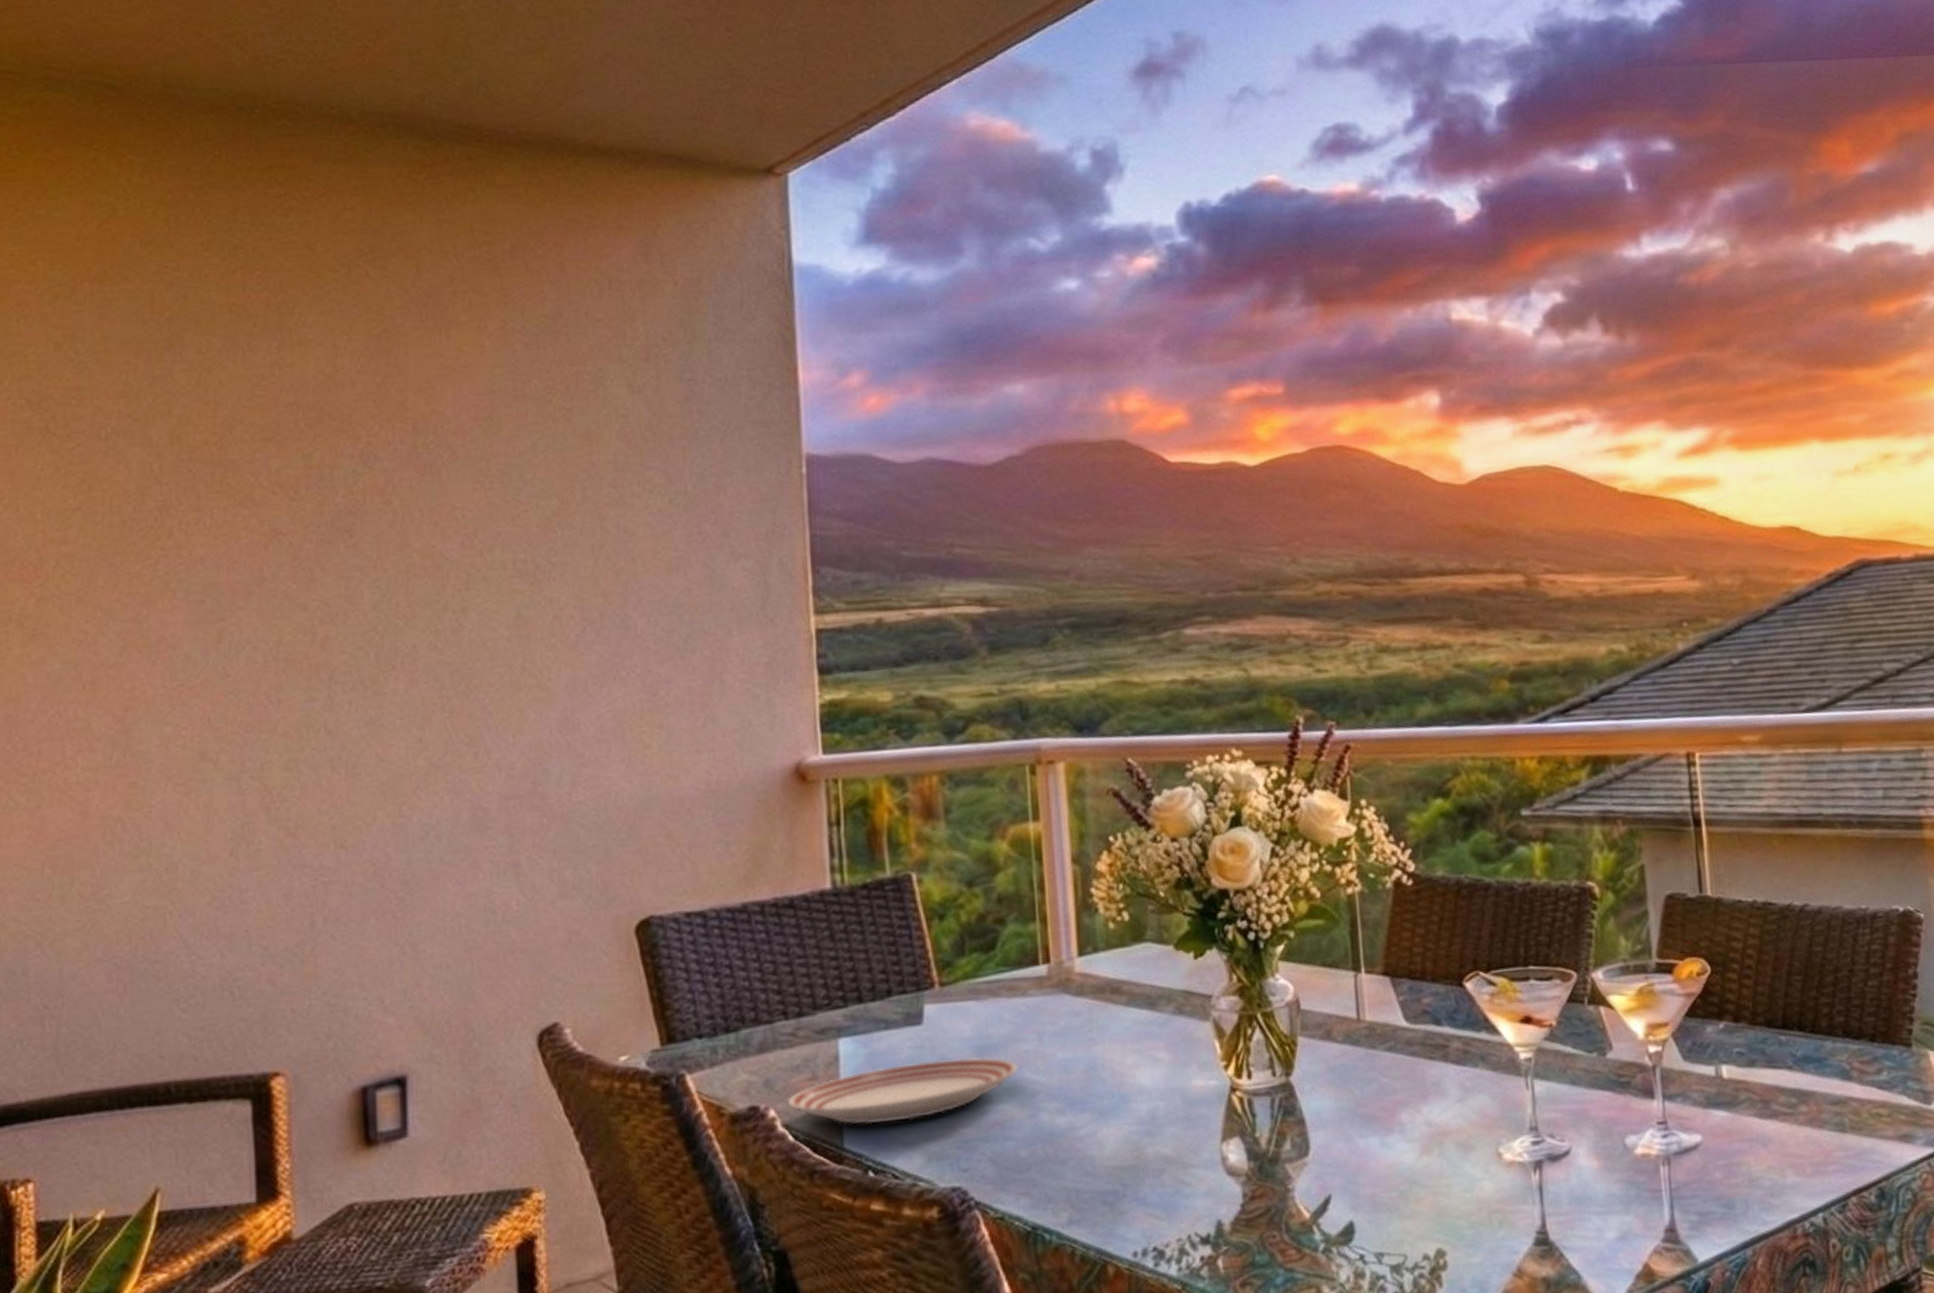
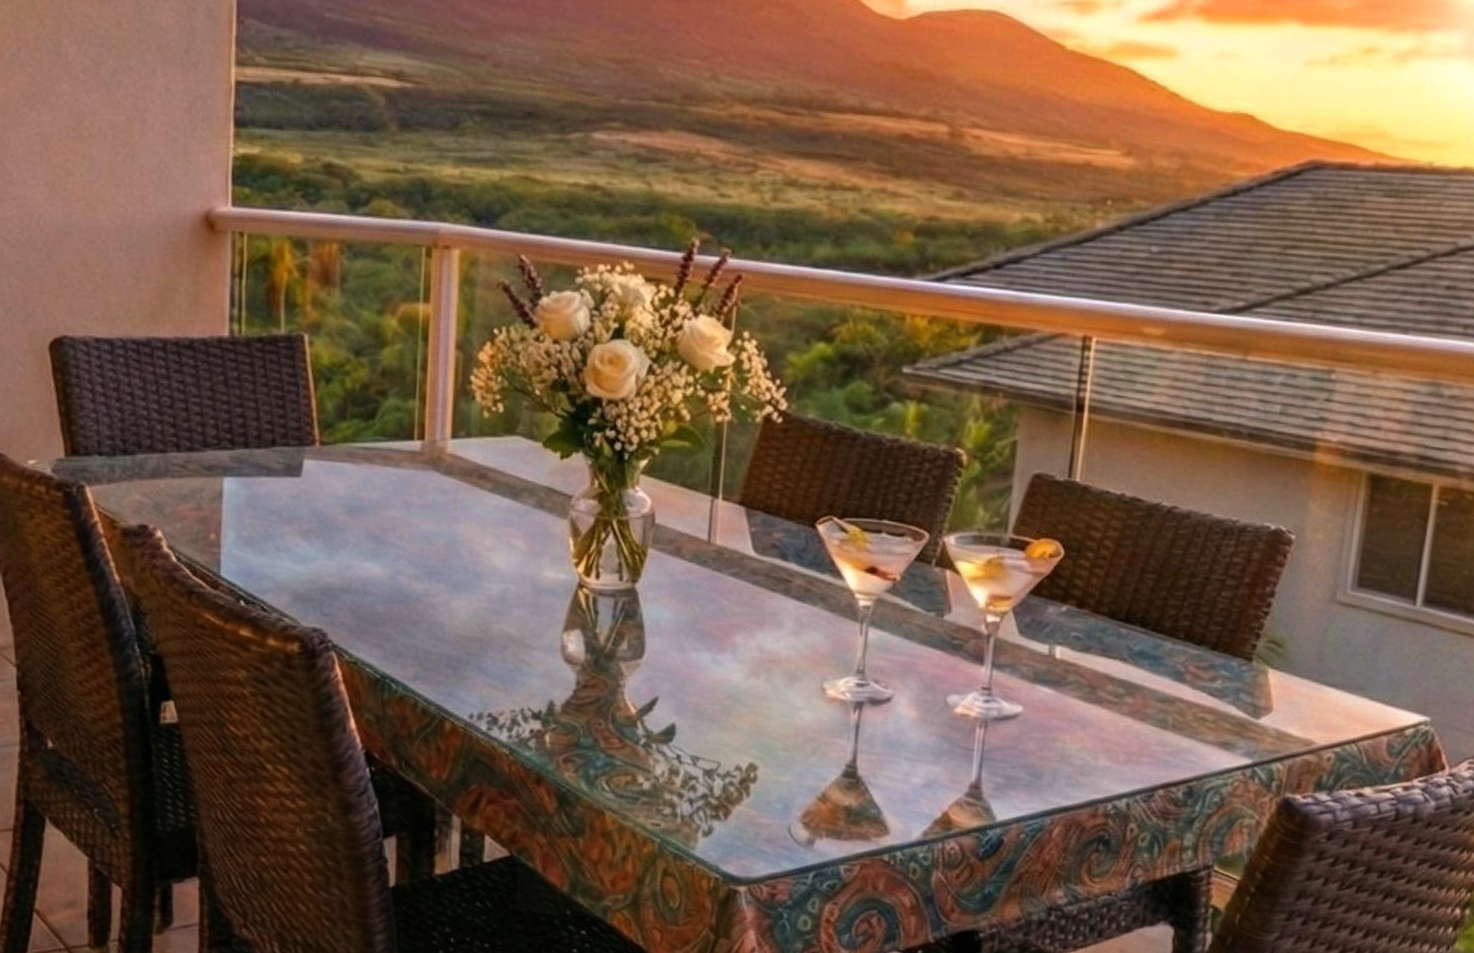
dinner plate: present [788,1058,1018,1125] -> none [174,510,384,562]

